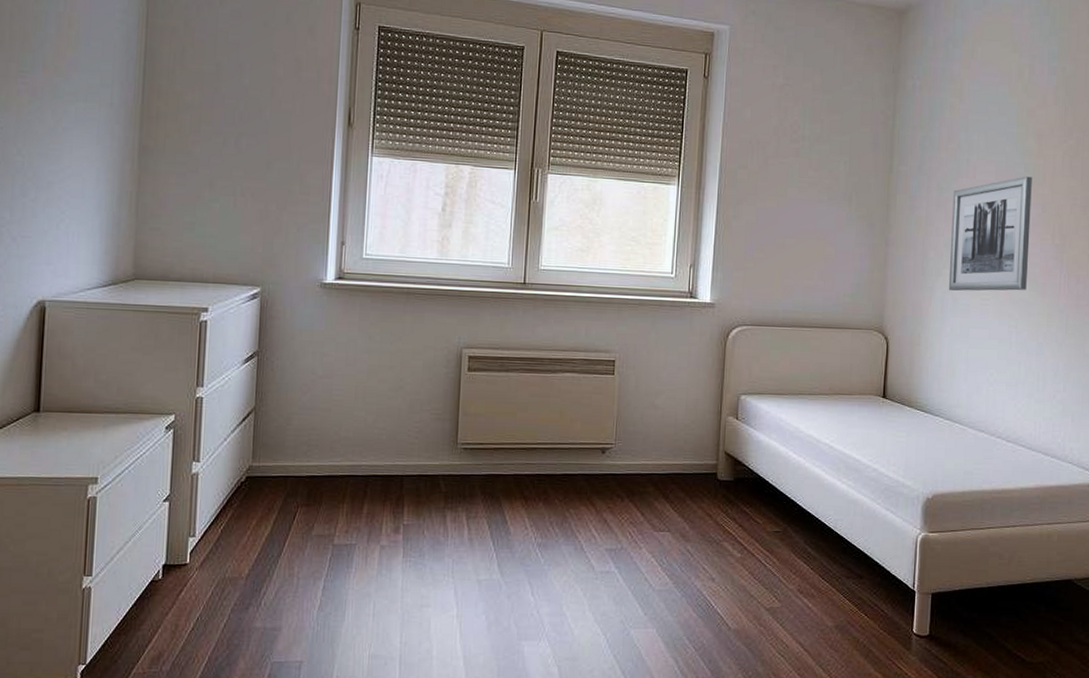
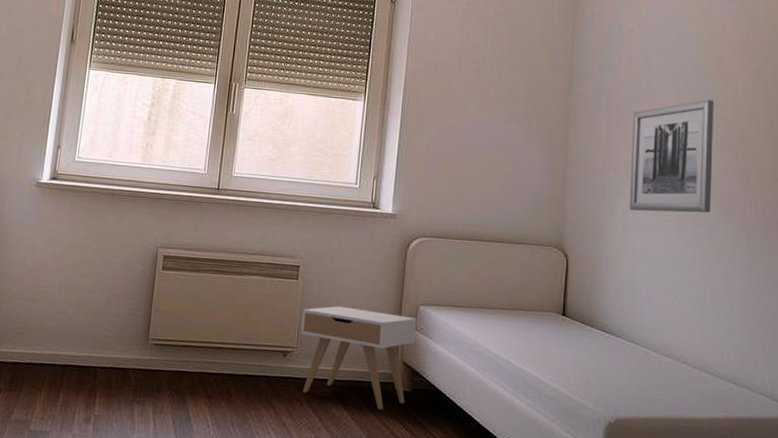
nightstand: none [618,399,738,501] -> present [300,306,417,410]

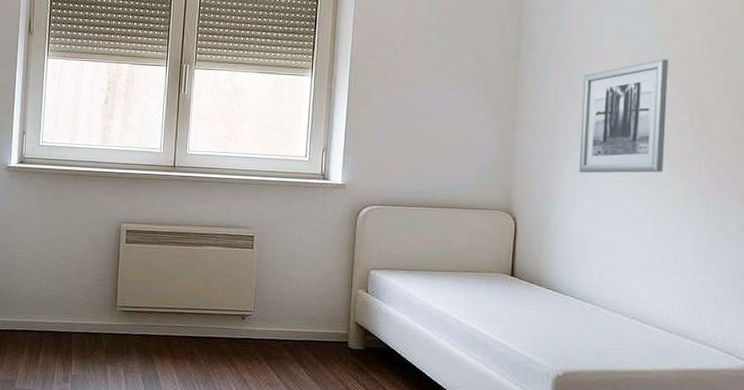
nightstand: present [300,306,417,410] -> none [257,272,368,367]

